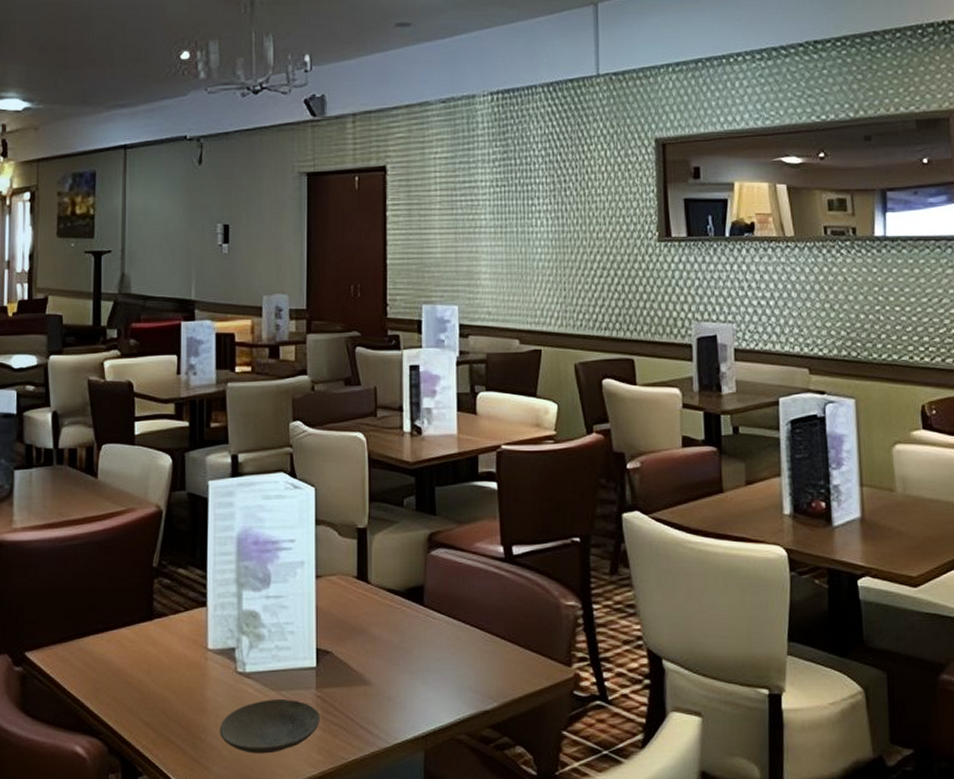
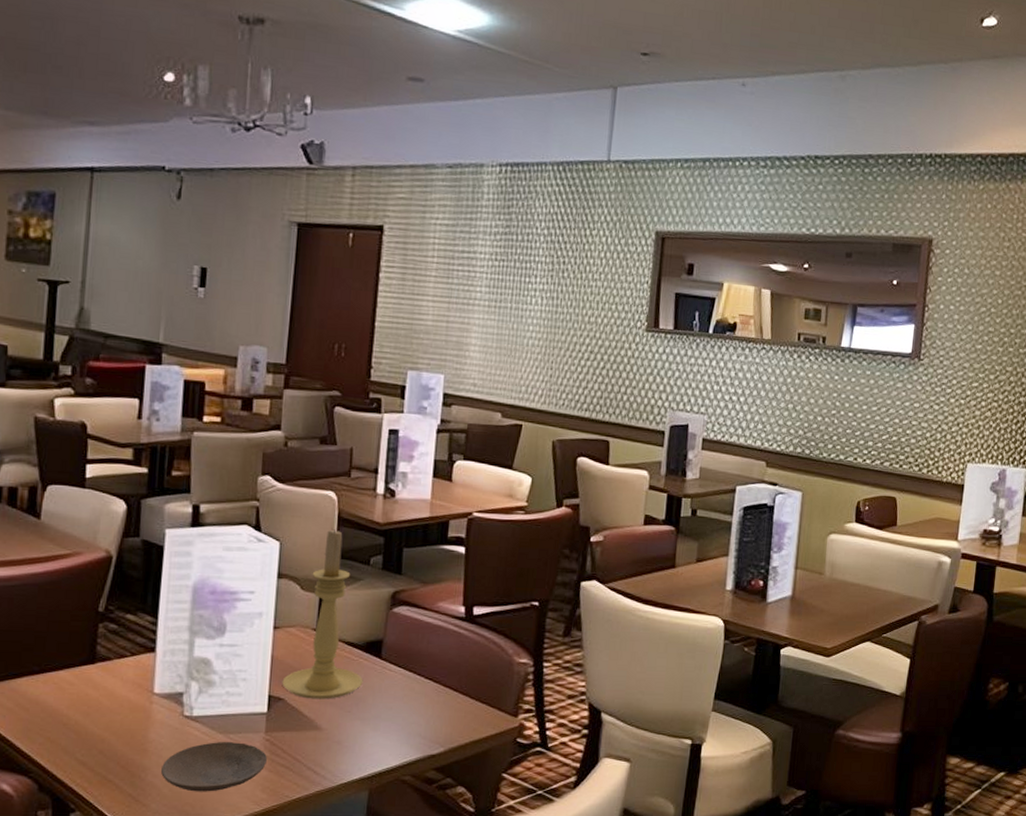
candle holder: none [328,470,408,652] -> present [282,528,363,700]

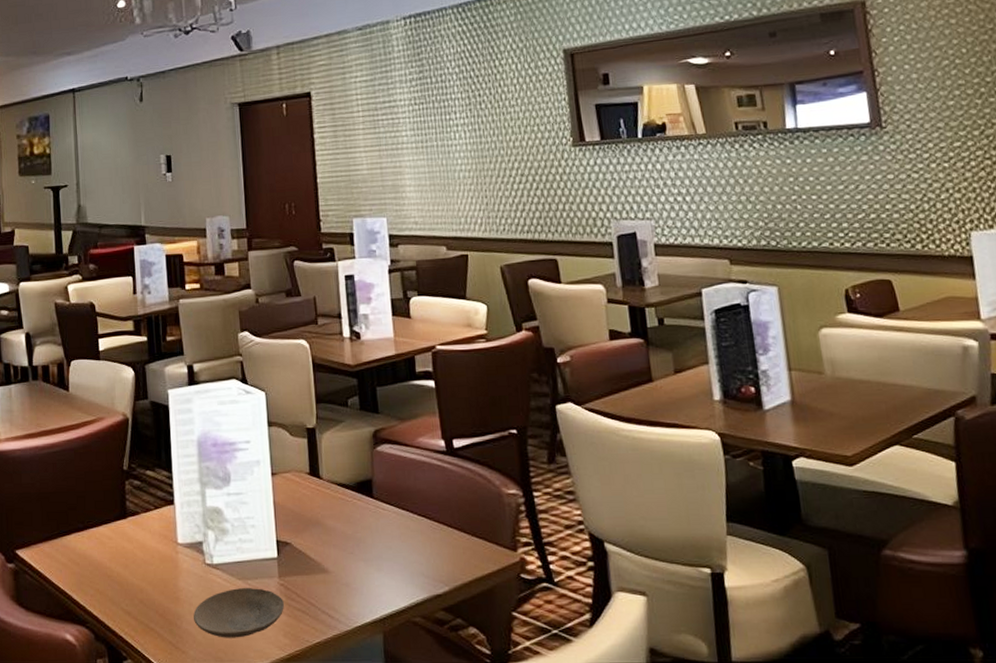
candle holder: present [282,528,363,700] -> none [286,374,360,542]

